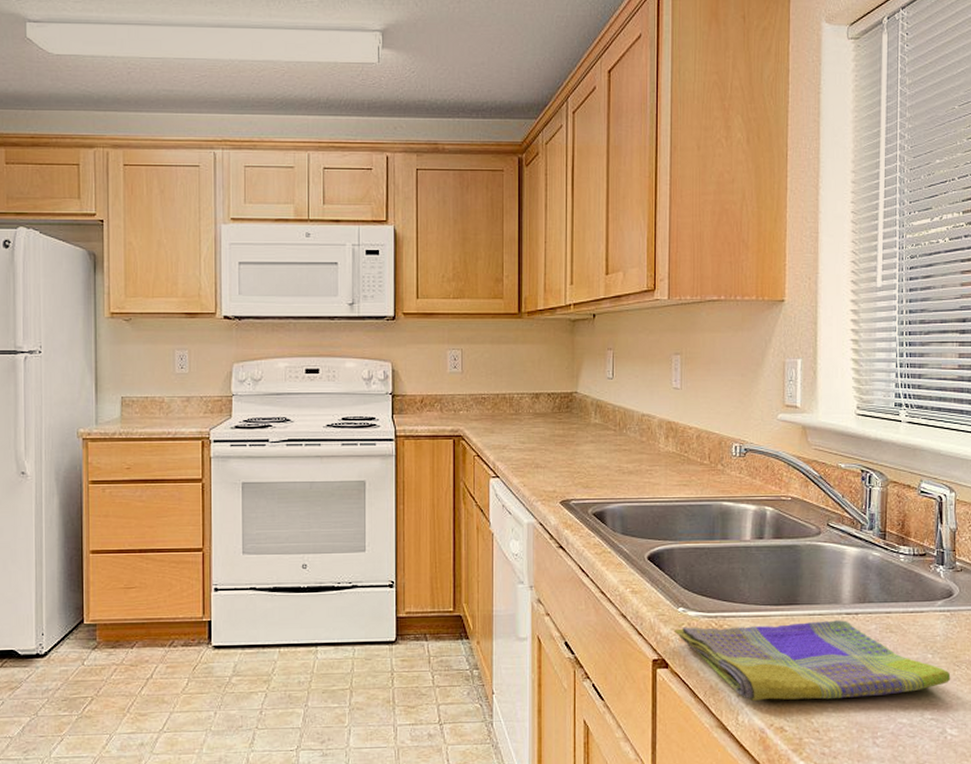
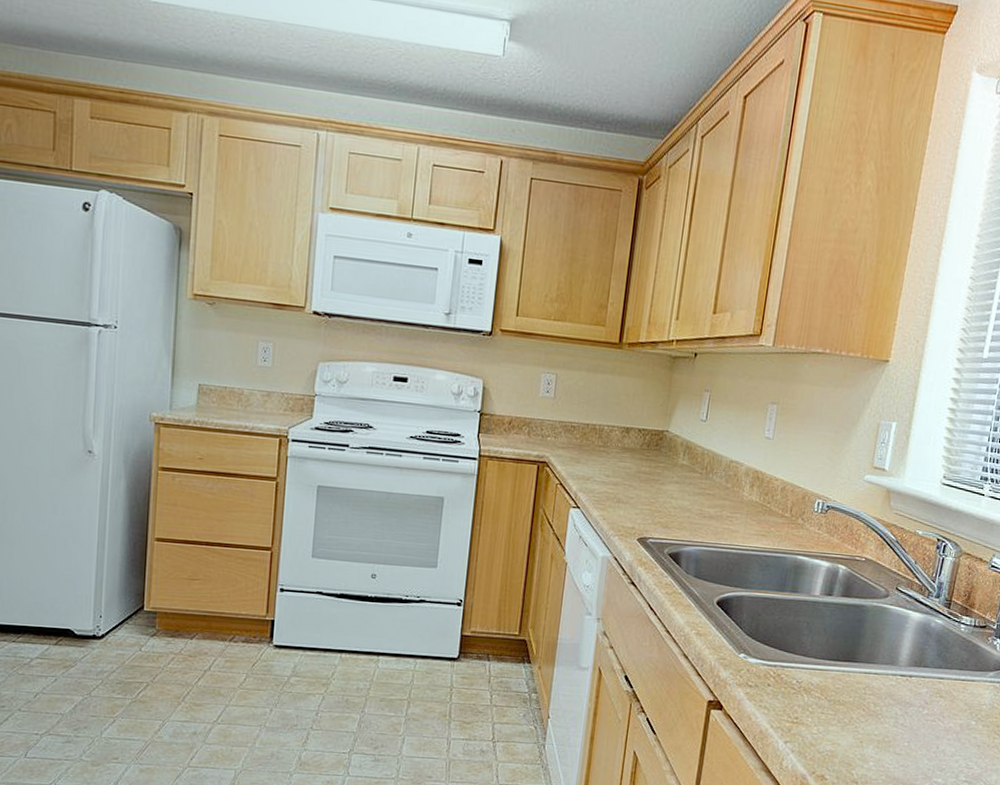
dish towel: present [675,620,951,701] -> none [733,672,990,755]

